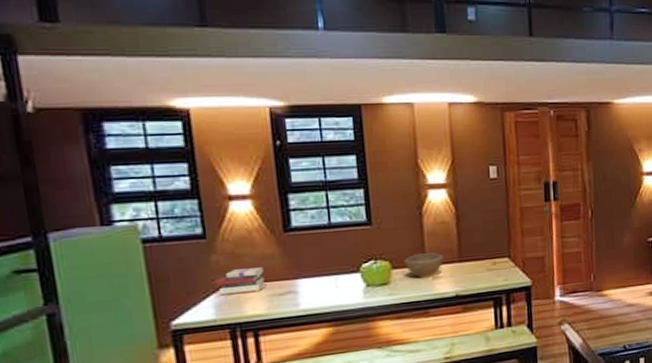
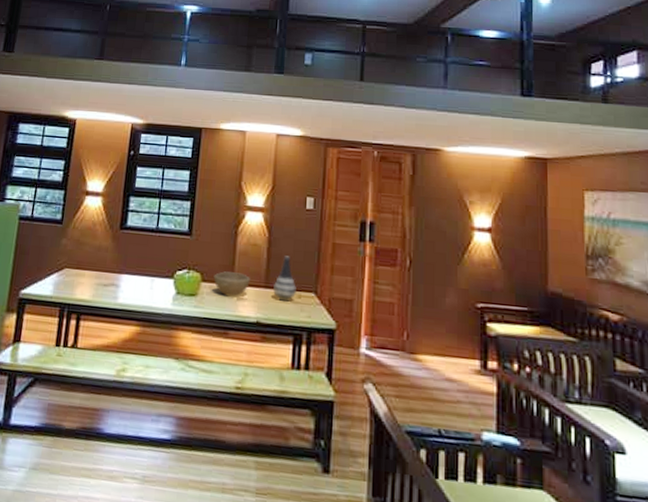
books: present [213,267,267,295] -> none [58,255,97,279]
vase: none [468,227,491,271] -> present [273,256,296,302]

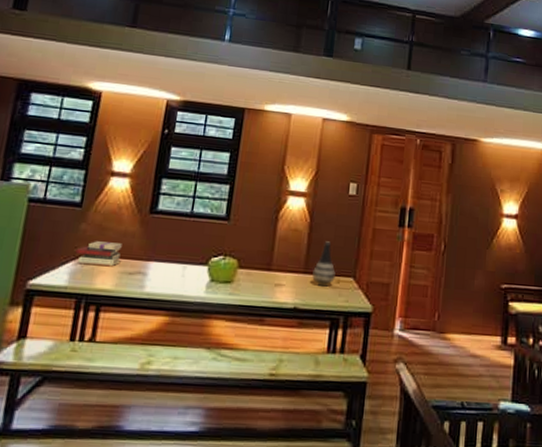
books: none [58,255,97,279] -> present [75,241,122,267]
bowl: present [213,271,250,297] -> none [251,257,290,283]

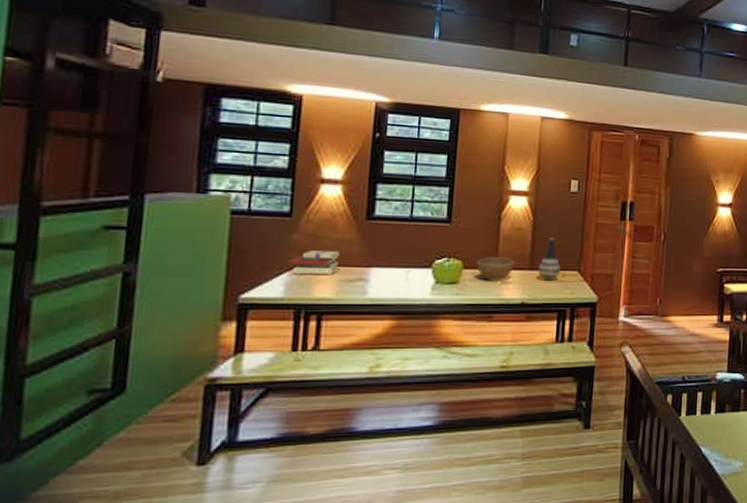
bowl: none [251,257,290,283] -> present [476,257,515,281]

